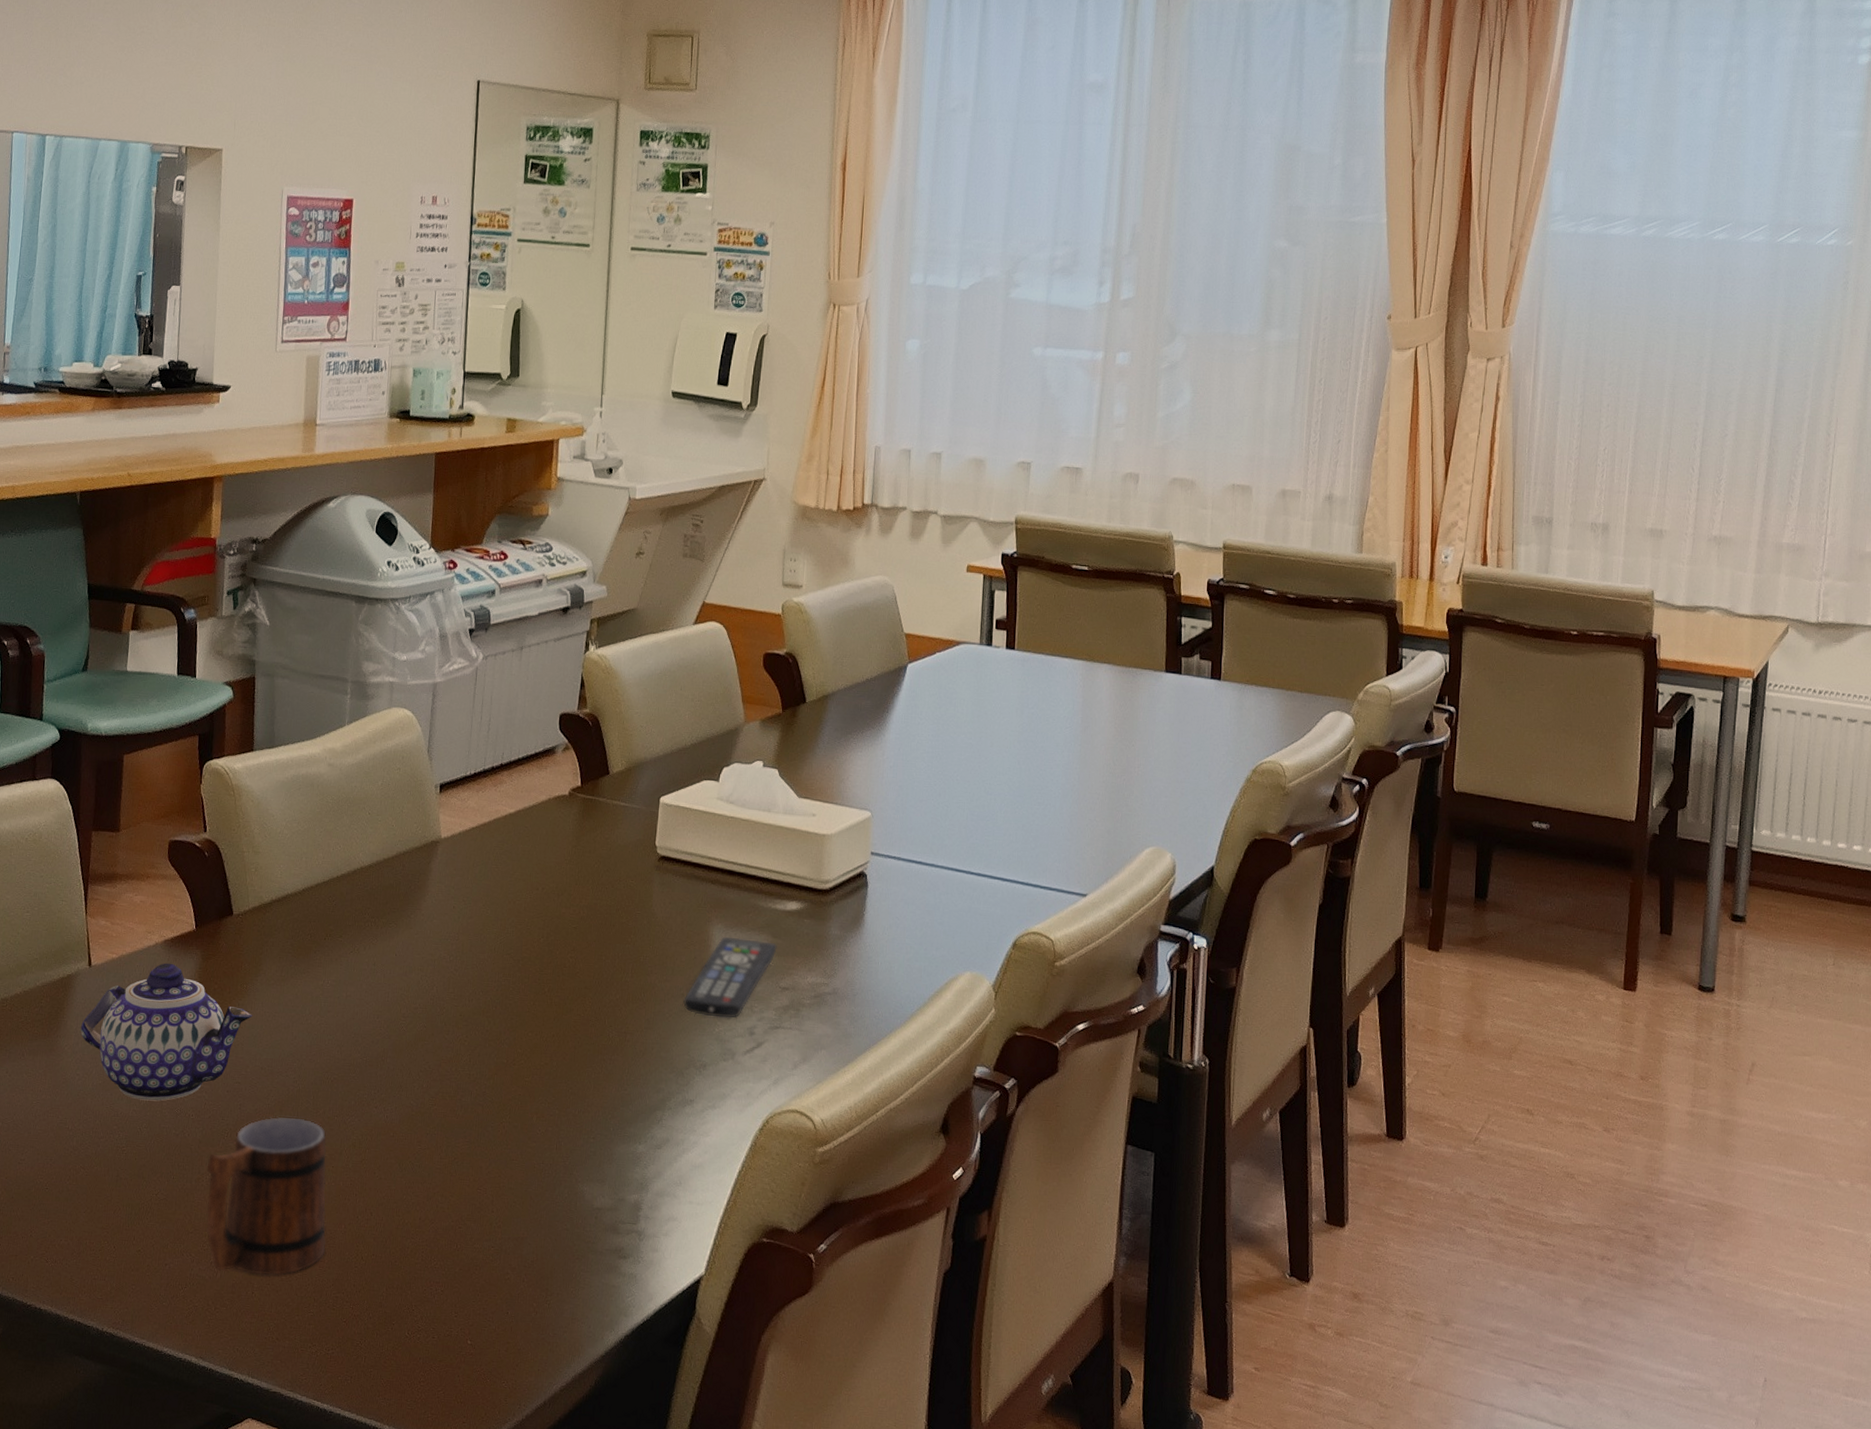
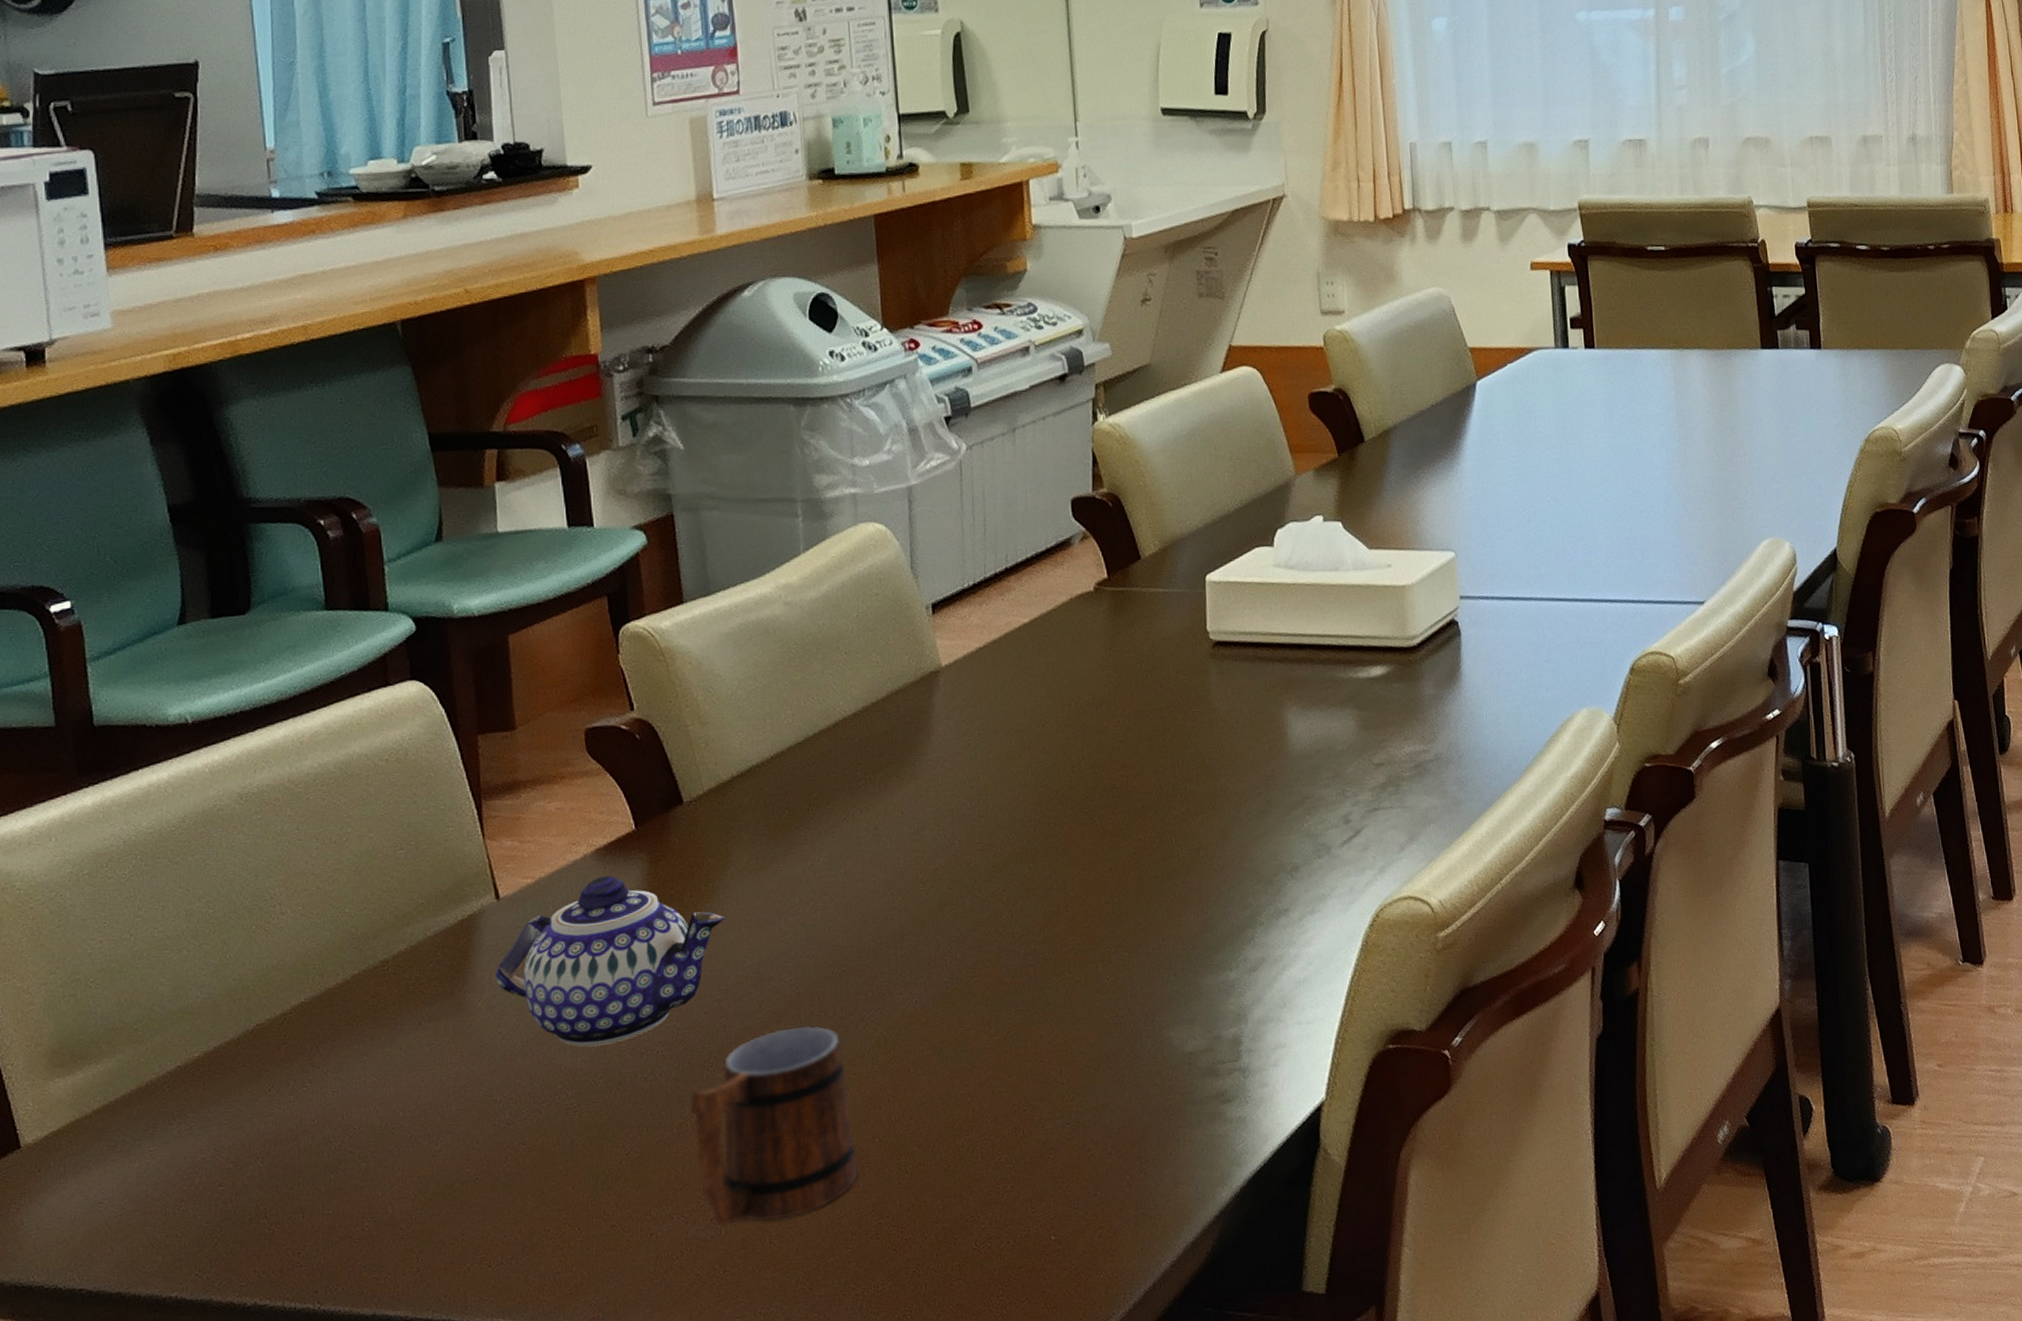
remote control: present [683,936,777,1018] -> none [1262,716,1365,813]

